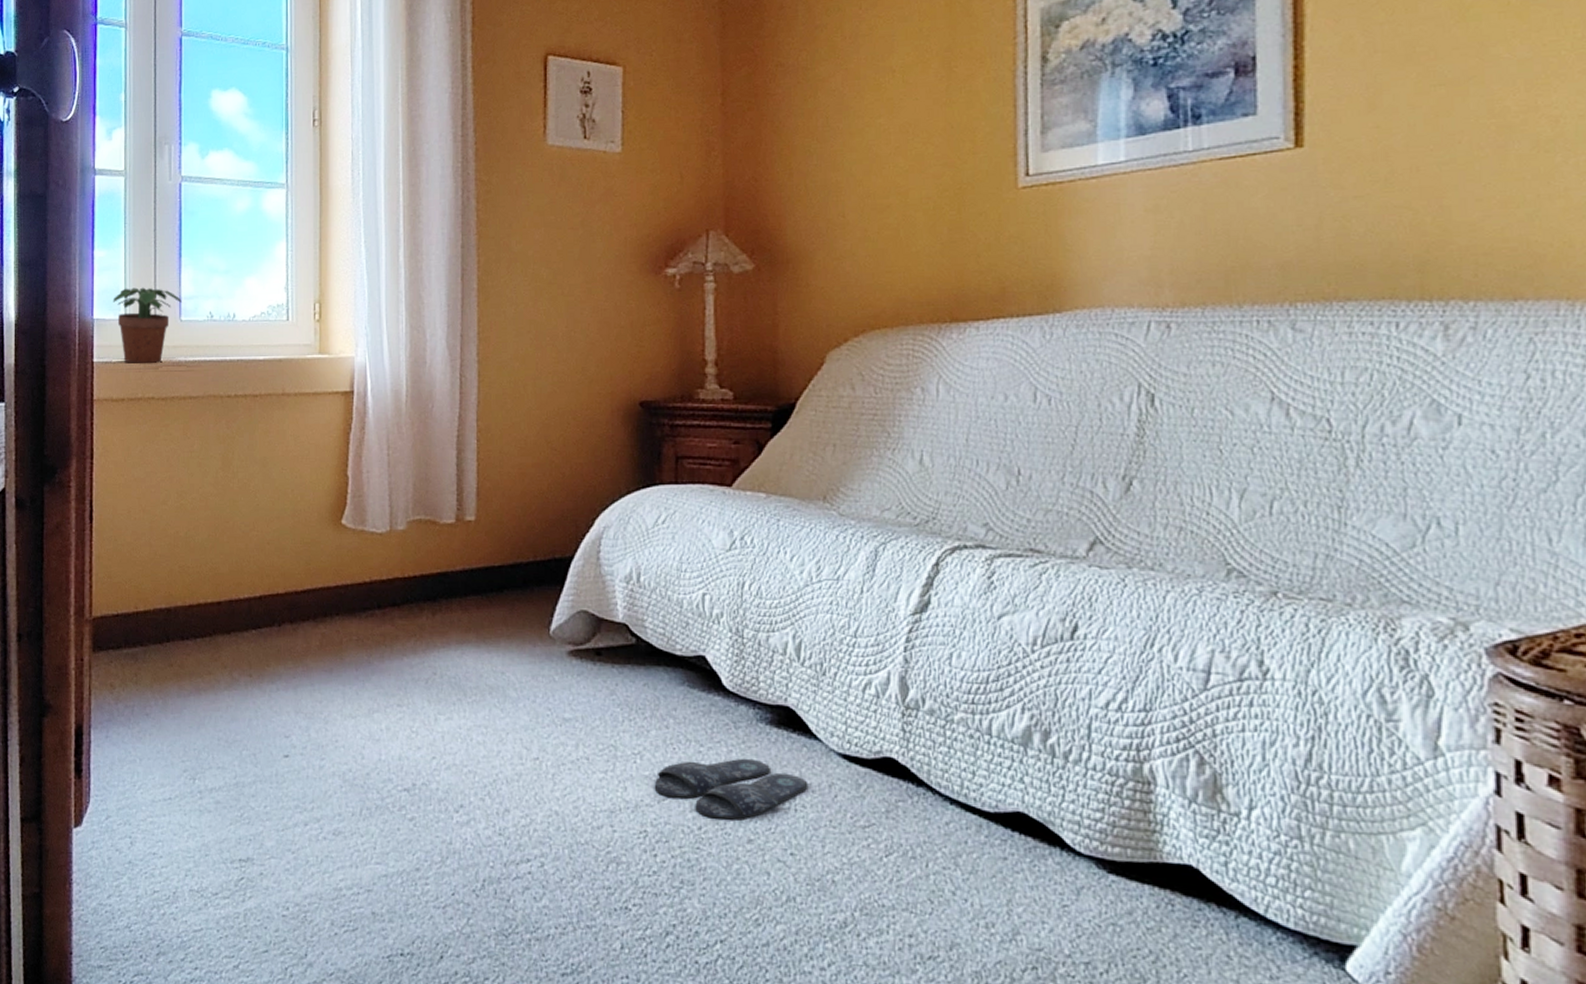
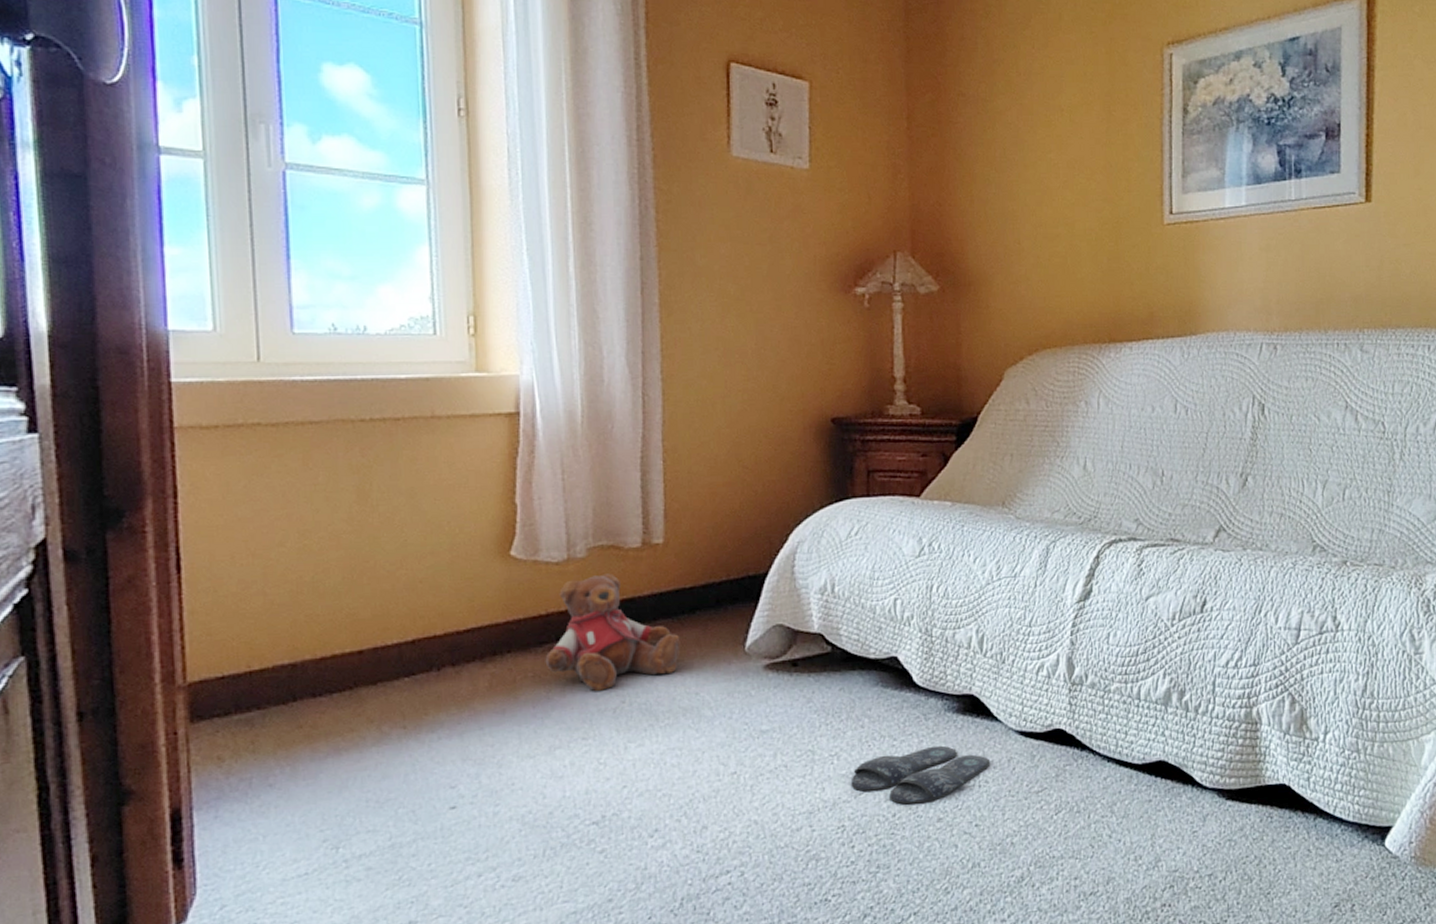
potted plant: present [112,287,182,365] -> none [194,293,293,385]
teddy bear: none [367,547,489,660] -> present [545,573,681,691]

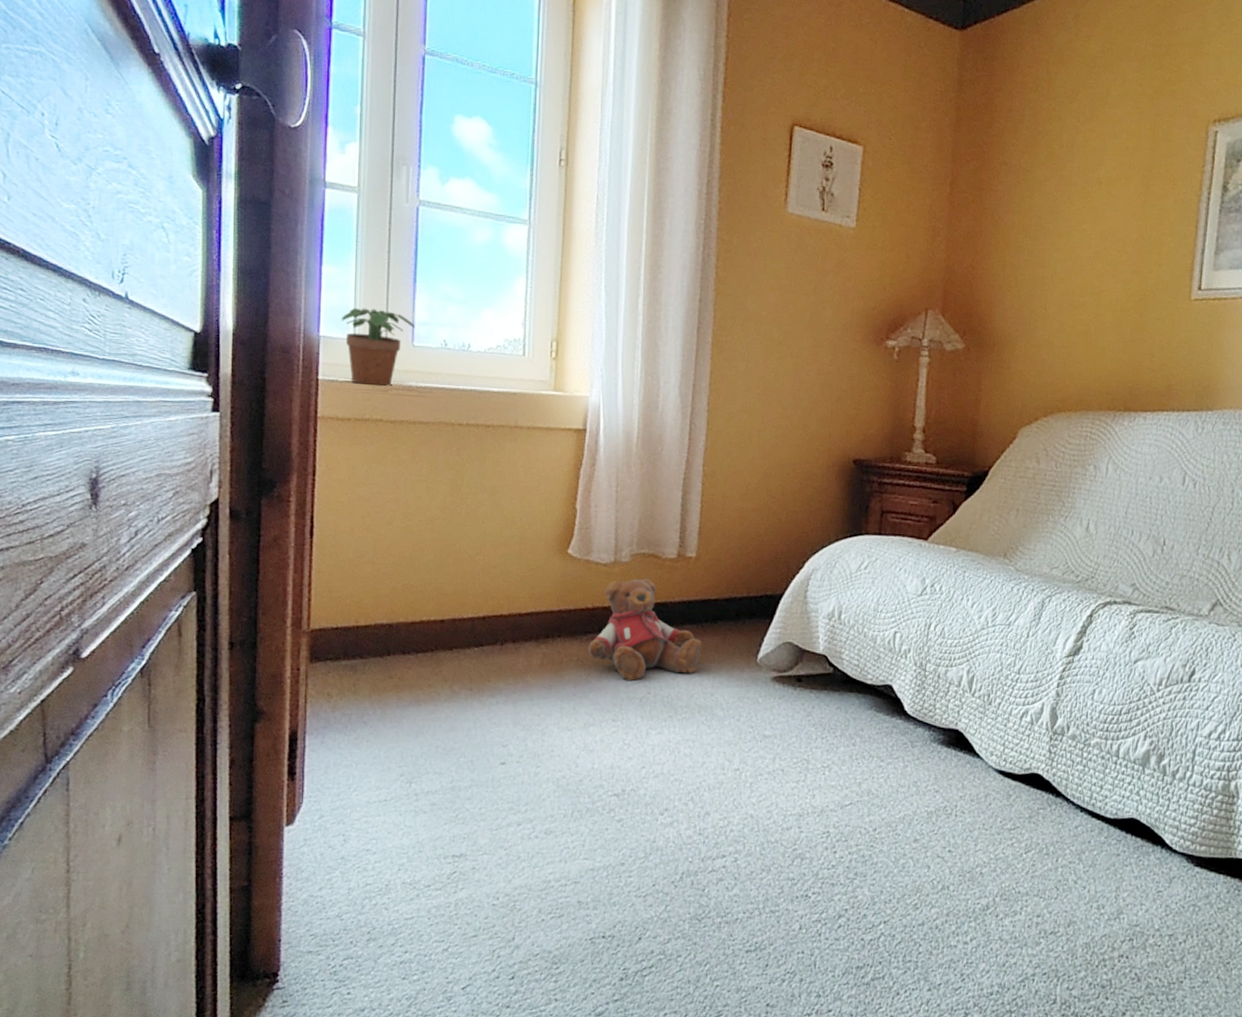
potted plant: none [194,293,293,385] -> present [341,307,415,387]
slippers: present [850,745,991,805] -> none [838,772,969,823]

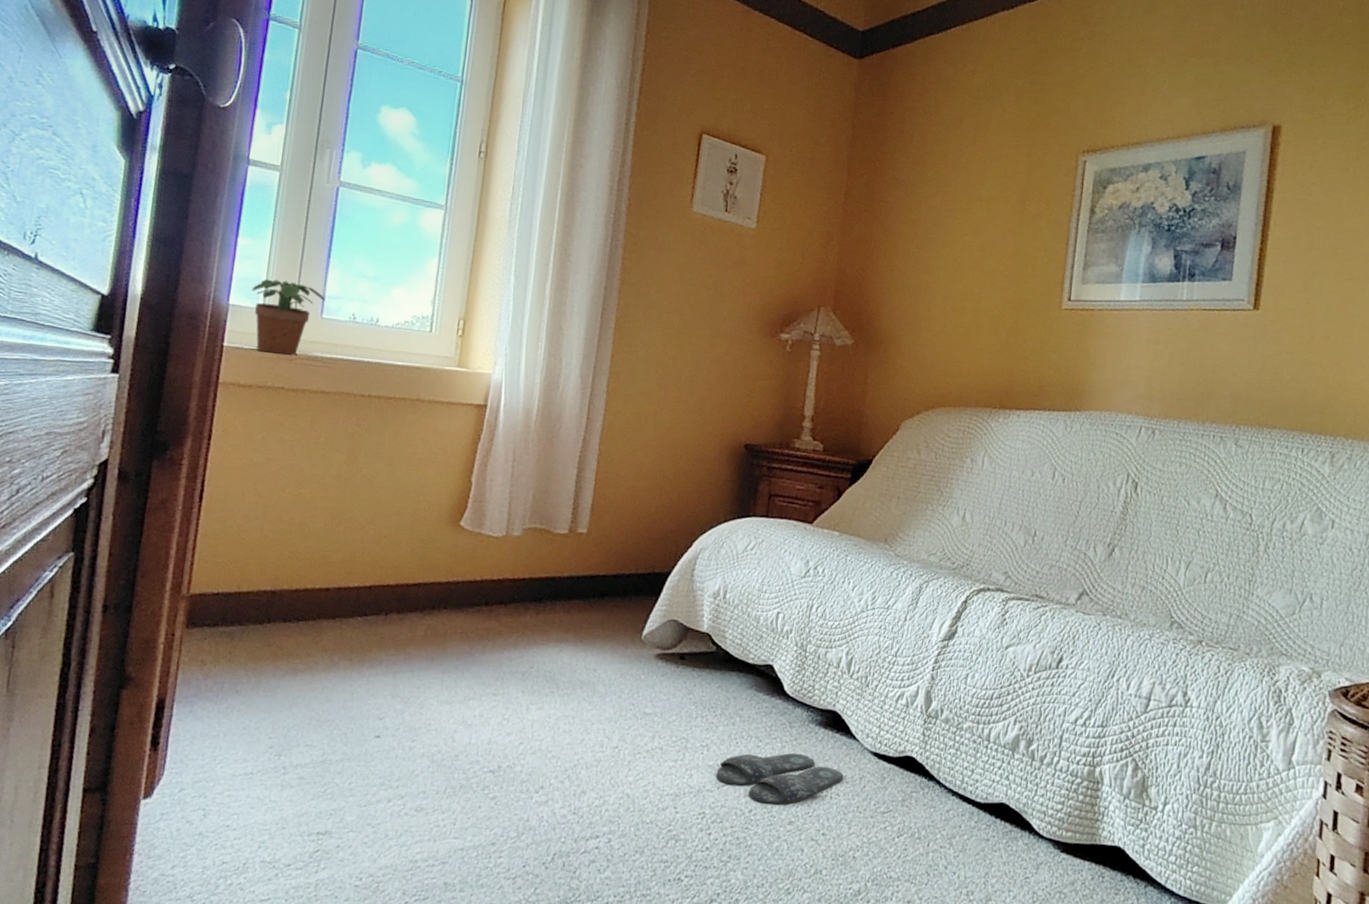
teddy bear: present [588,578,702,680] -> none [473,552,589,654]
slippers: none [838,772,969,823] -> present [715,752,844,805]

